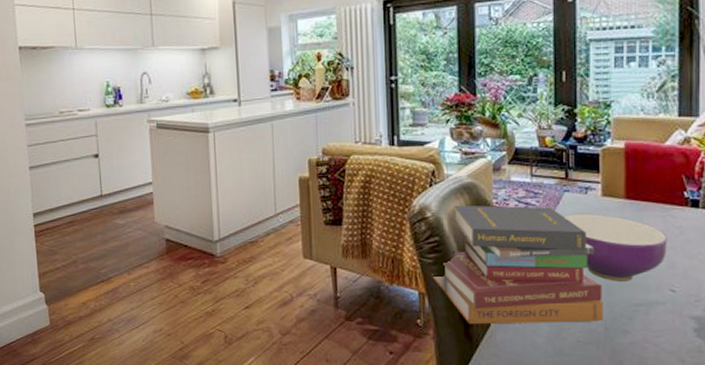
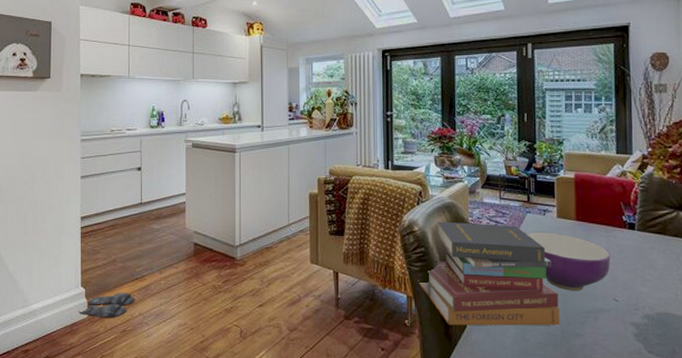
slippers: none [39,297,102,326] -> present [78,293,135,318]

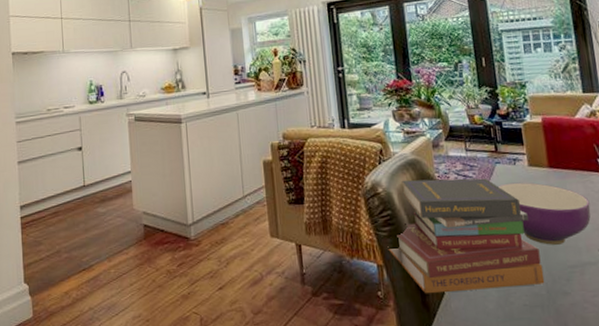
slippers: present [78,293,135,318] -> none [22,286,84,317]

